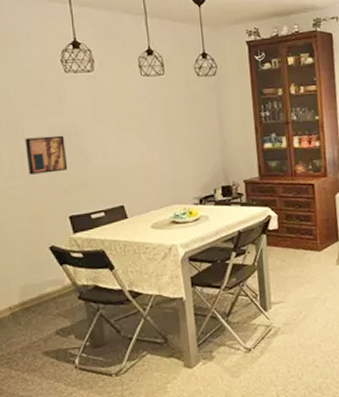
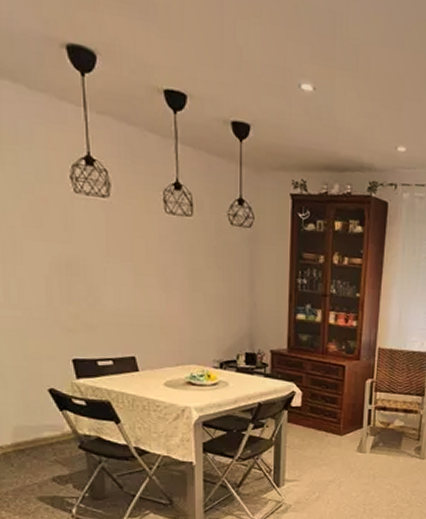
wall art: present [25,135,68,175] -> none [23,263,74,308]

